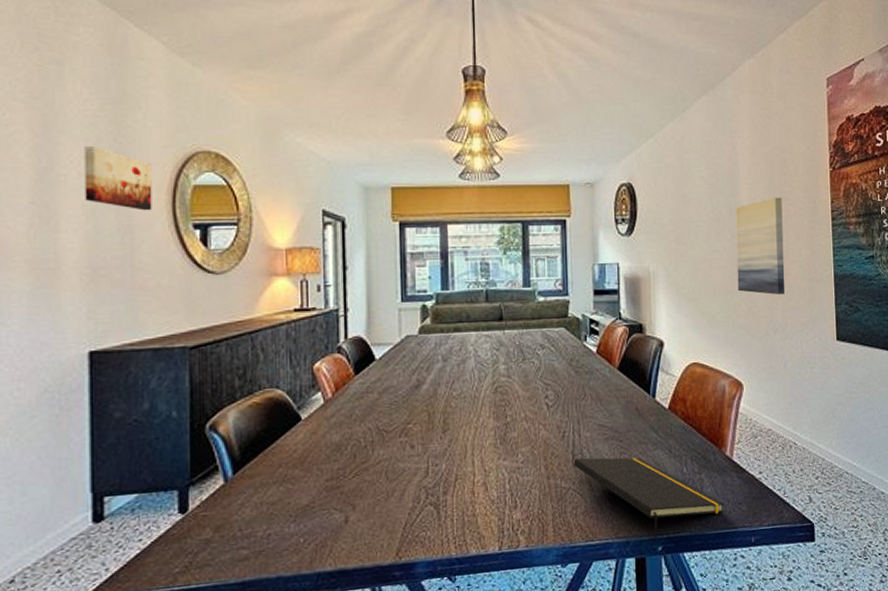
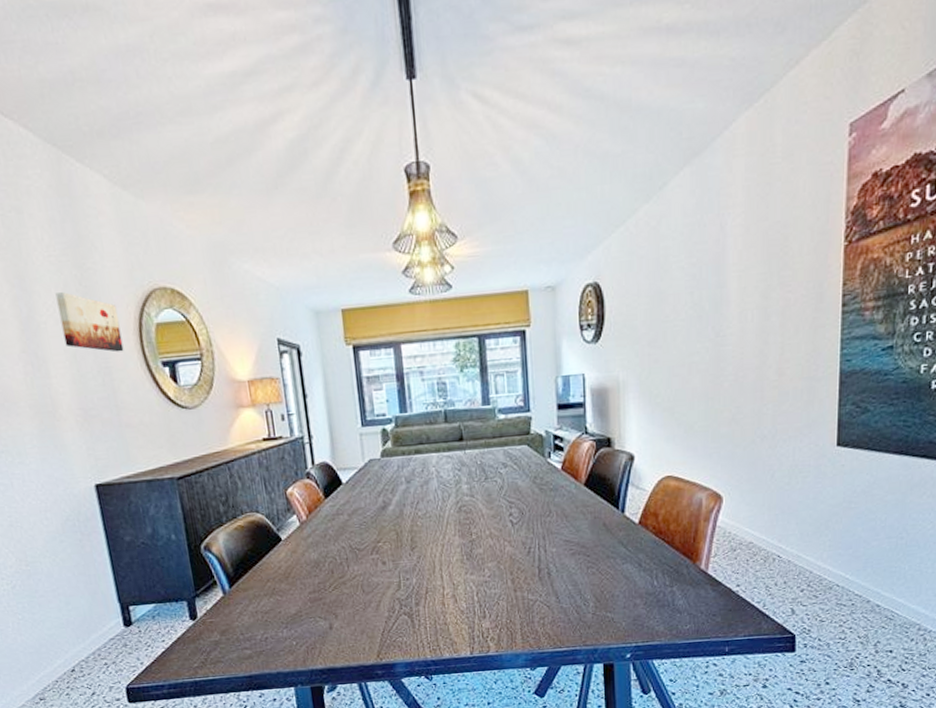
notepad: present [573,457,725,540] -> none [540,571,698,648]
wall art: present [735,197,785,295] -> none [720,283,780,399]

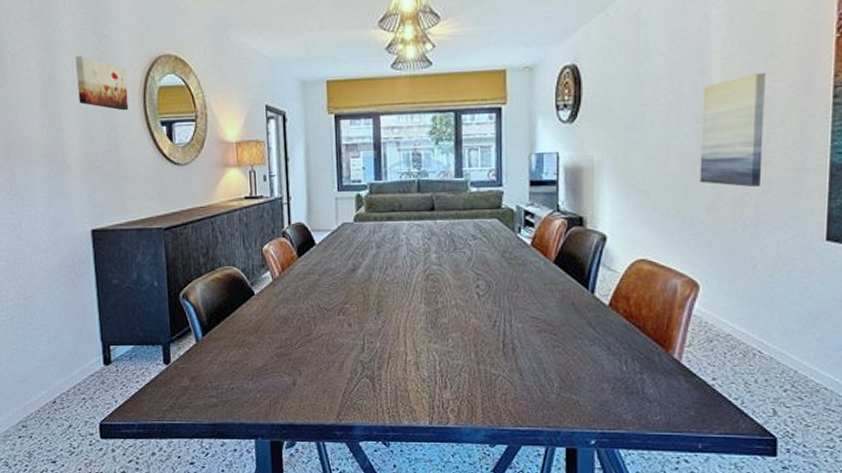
wall art: none [720,283,780,399] -> present [699,72,765,188]

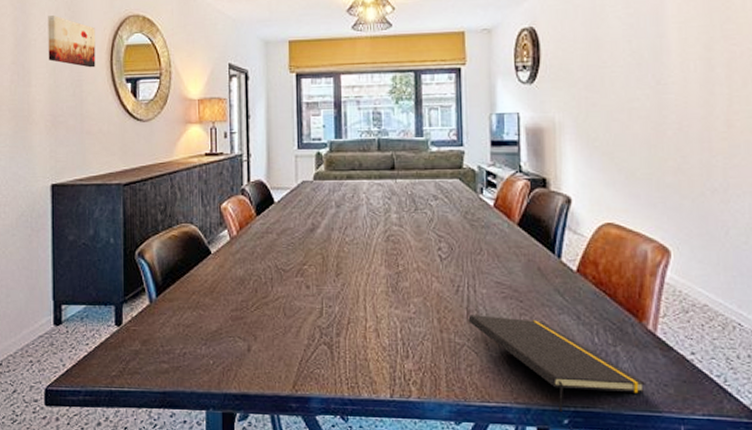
notepad: none [504,348,669,433] -> present [468,315,647,412]
wall art: present [699,72,765,188] -> none [661,36,728,151]

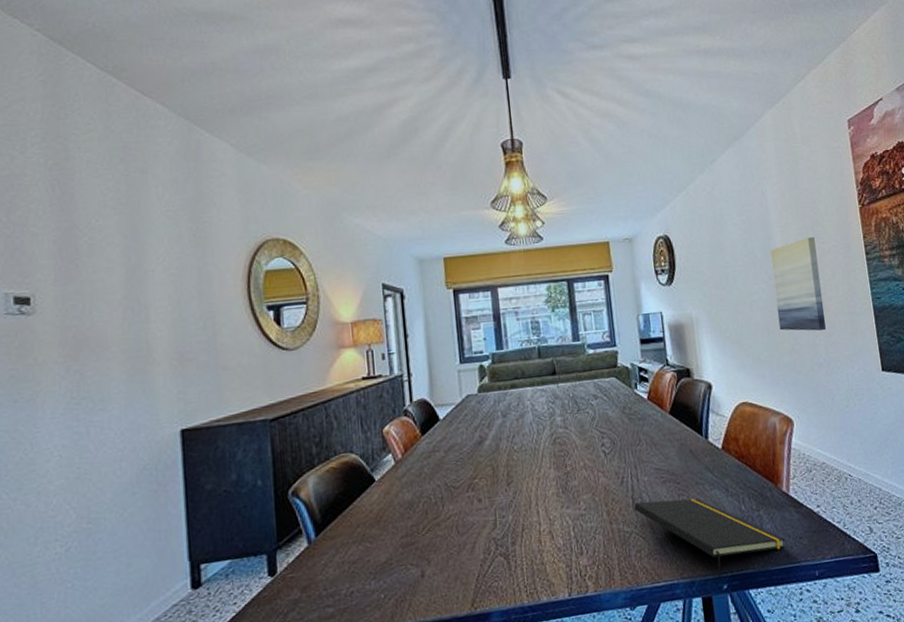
wall art: present [48,15,96,68] -> none [168,243,230,298]
wall art: none [661,36,728,151] -> present [770,236,826,331]

